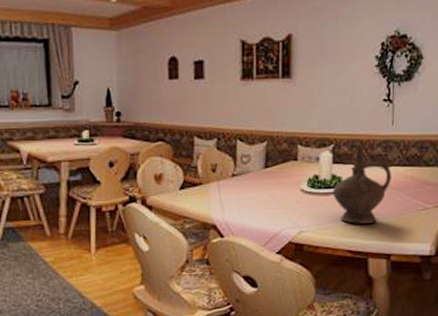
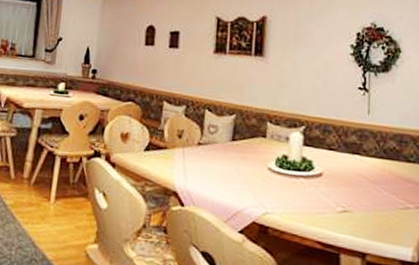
ceremonial vessel: present [333,145,393,224] -> none [302,130,369,216]

